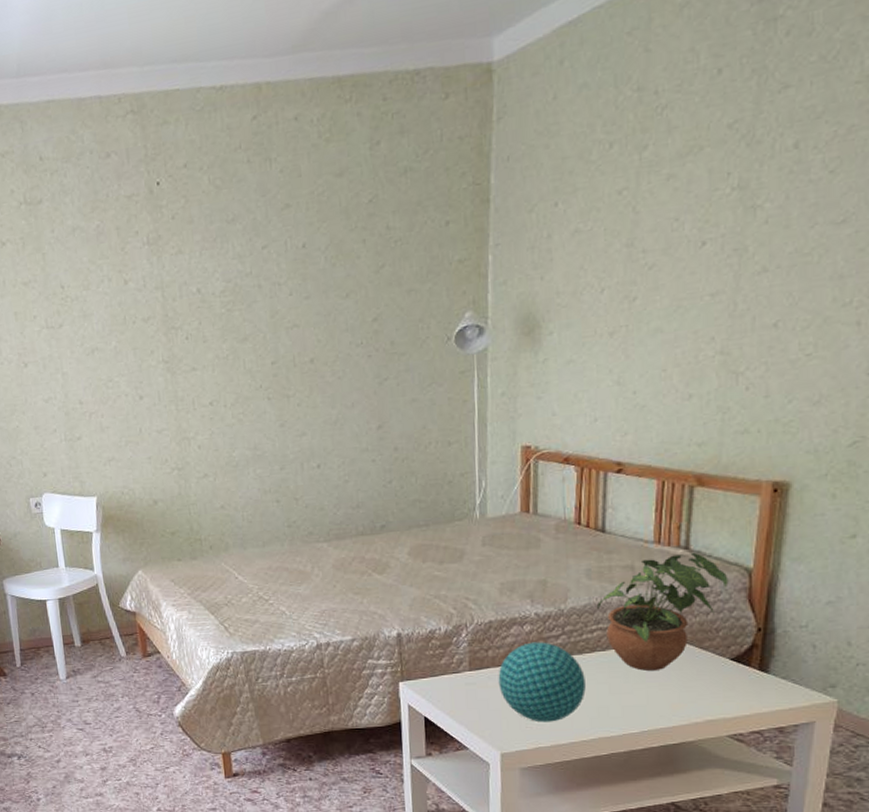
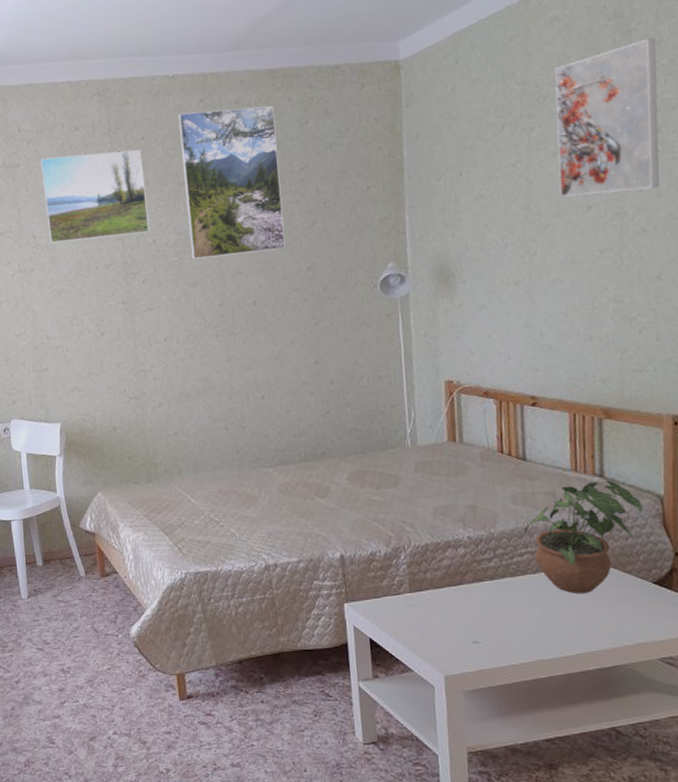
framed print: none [67,179,193,294] -> present [40,149,149,243]
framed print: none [226,122,349,311] -> present [178,105,286,259]
decorative ball: present [498,642,586,723] -> none [437,564,521,645]
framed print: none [671,27,806,231] -> present [554,37,660,197]

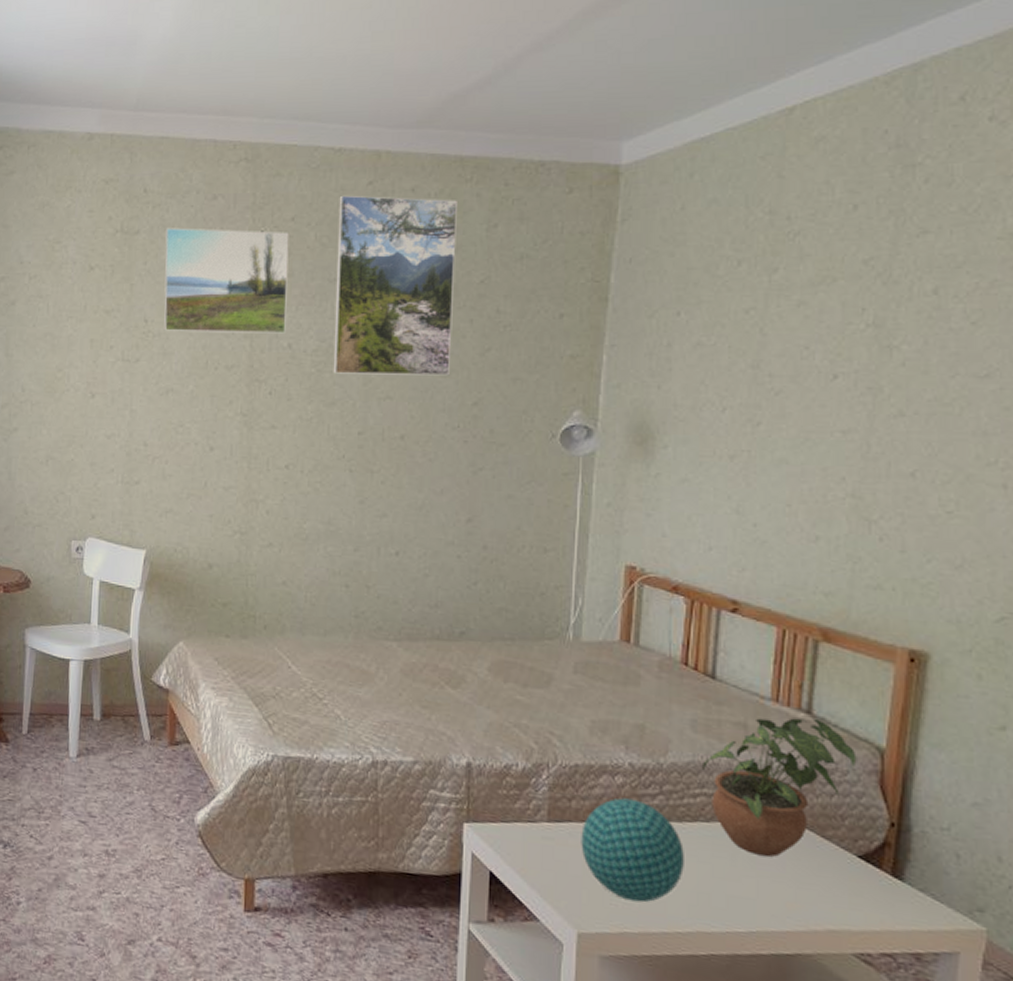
decorative ball: none [437,564,521,645] -> present [581,798,684,903]
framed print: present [554,37,660,197] -> none [800,177,945,363]

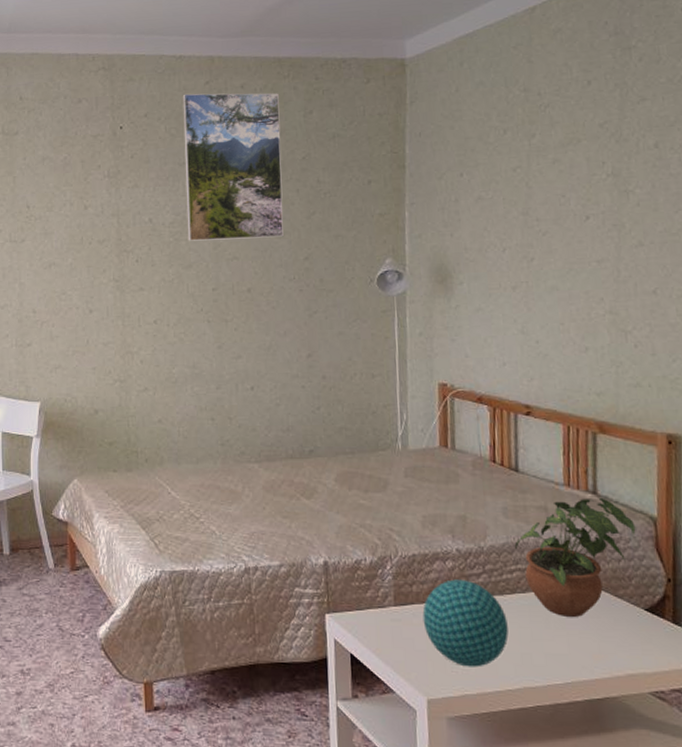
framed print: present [163,228,289,334] -> none [40,126,146,214]

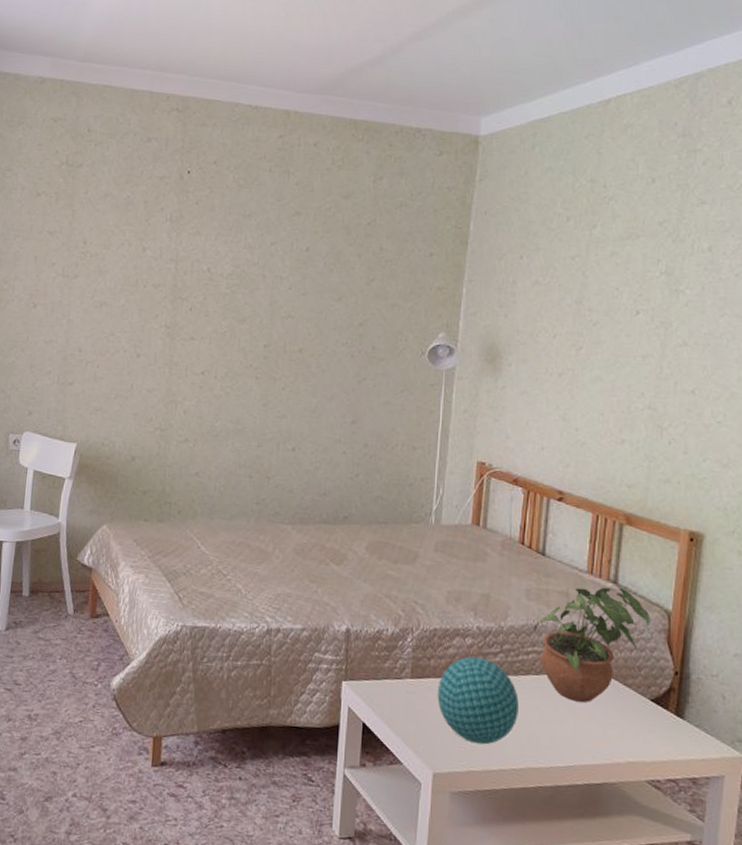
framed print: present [182,92,284,241] -> none [244,145,351,300]

